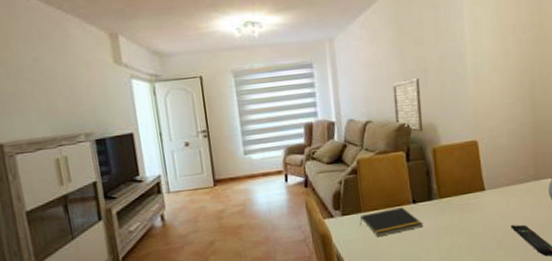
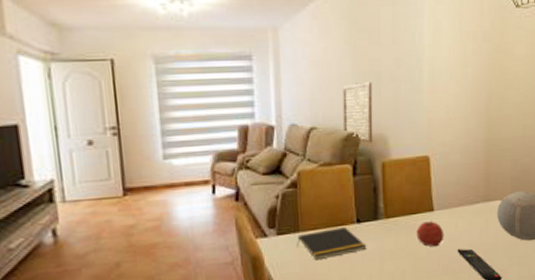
fruit: none [469,200,497,224] -> present [416,221,444,247]

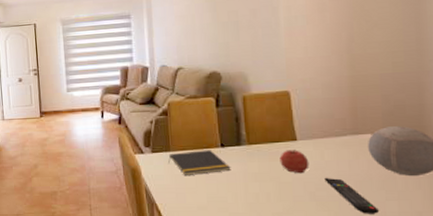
wall art: present [342,82,373,143] -> none [204,30,234,80]

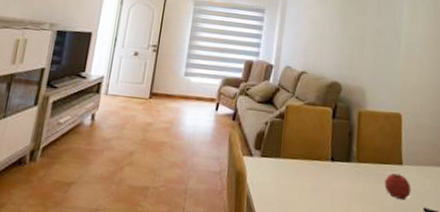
notepad: present [168,150,231,176] -> none [276,160,338,188]

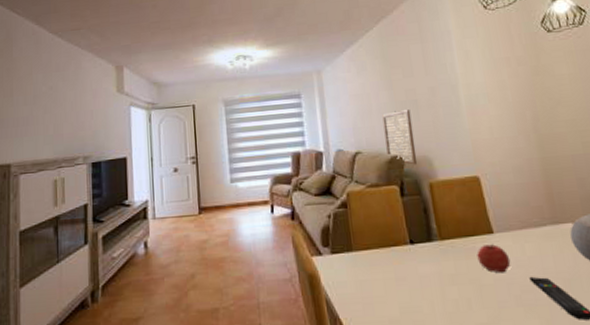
wall art: none [329,42,357,93] -> present [382,110,418,165]

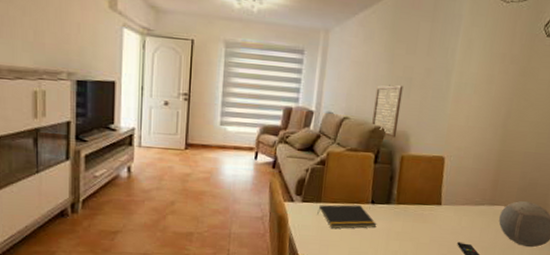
notepad: none [351,248,424,282] -> present [317,204,377,229]
fruit: present [477,244,511,273] -> none [422,213,448,237]

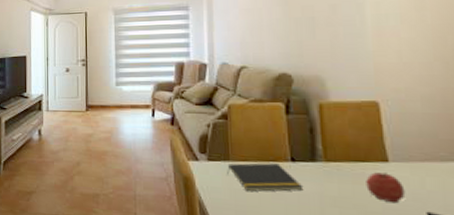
wall art: present [372,85,403,138] -> none [273,27,308,84]
fruit: none [422,213,448,237] -> present [366,172,406,204]

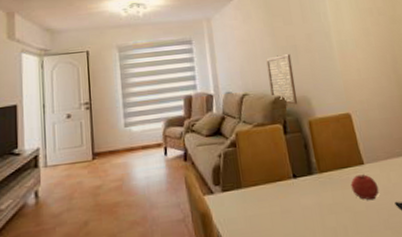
notepad: present [227,163,304,192] -> none [240,182,306,216]
wall art: none [273,27,308,84] -> present [266,54,298,105]

